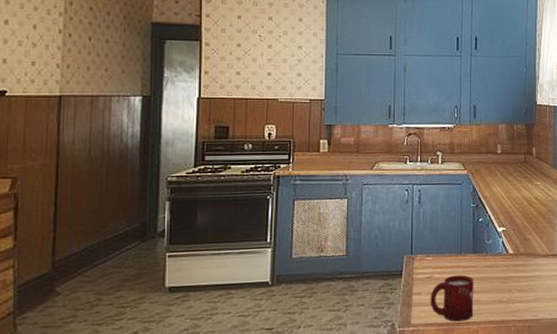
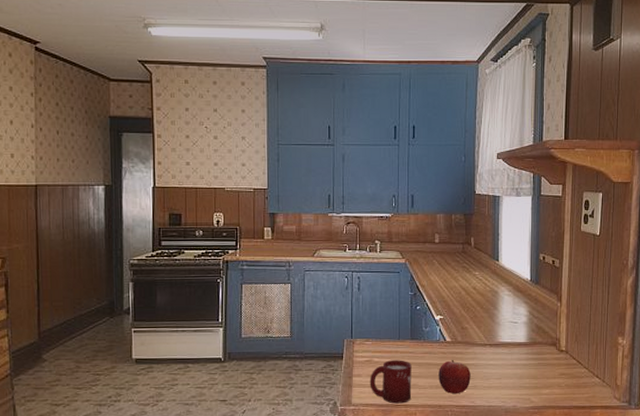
fruit: none [501,272,534,309] -> present [438,359,471,395]

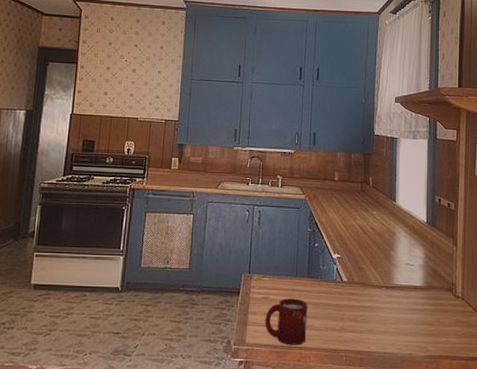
fruit: present [438,359,471,395] -> none [334,300,367,339]

